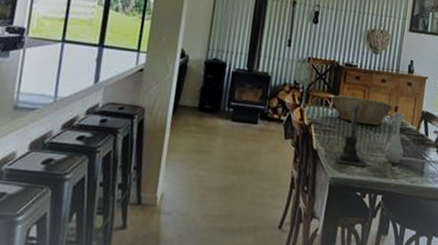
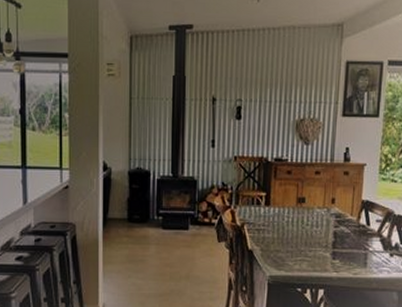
fruit basket: present [331,95,393,126] -> none [263,192,329,221]
candle holder: present [335,98,367,167] -> none [271,194,306,262]
vase: present [384,112,404,164] -> none [323,204,344,257]

